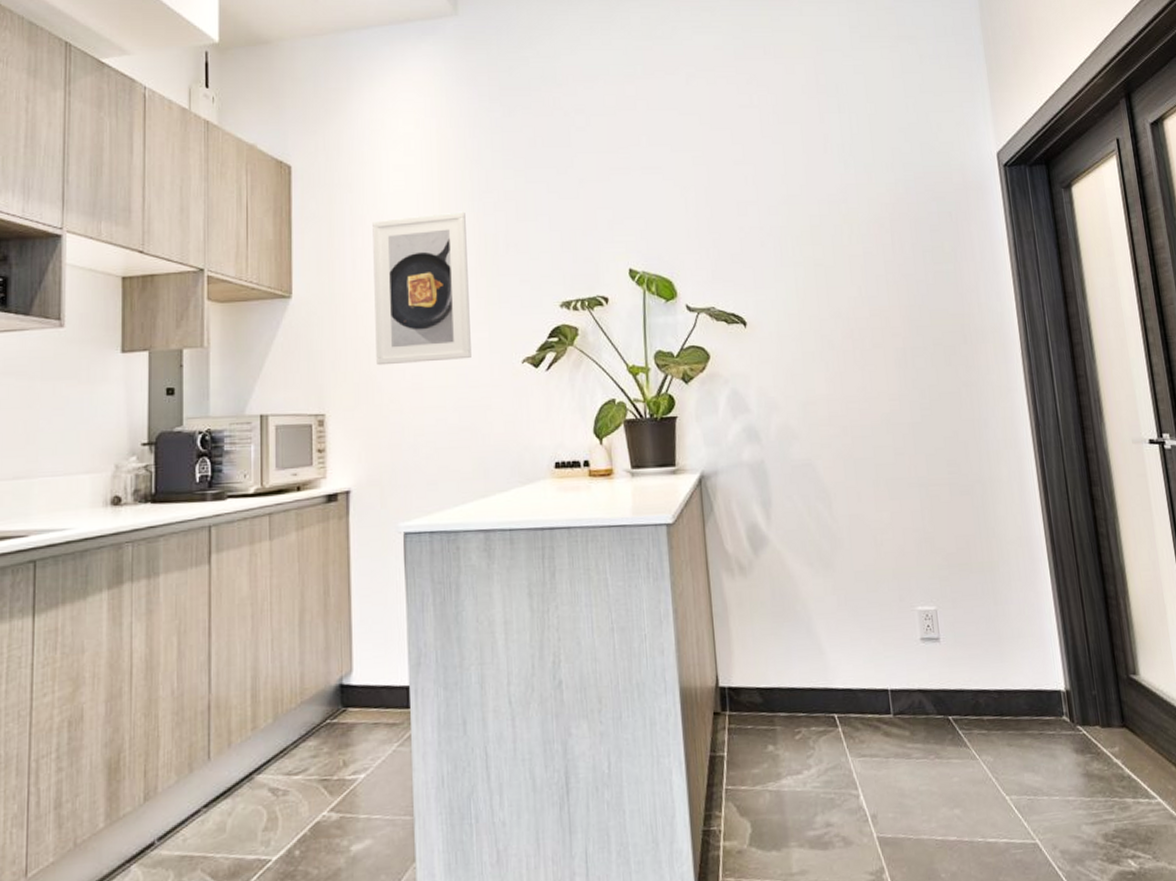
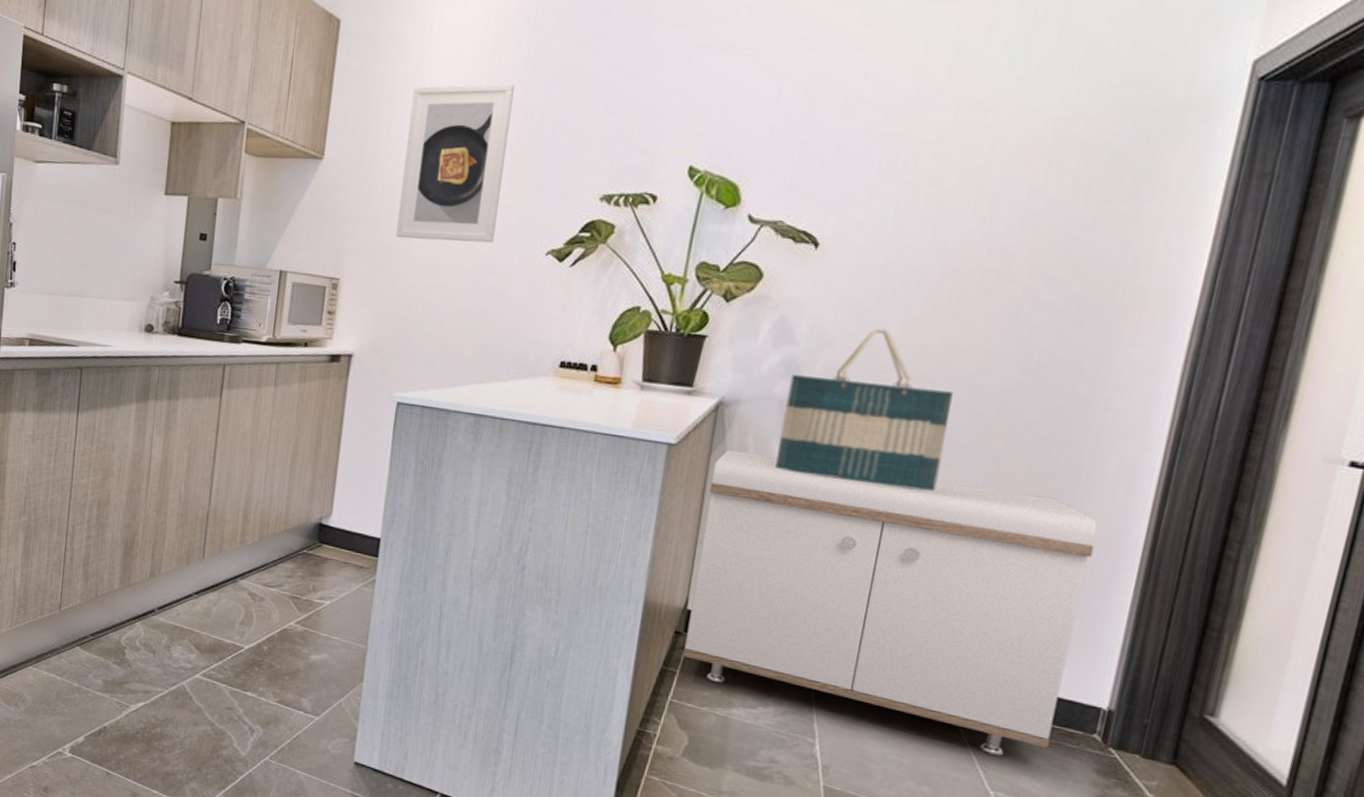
storage bench: none [709,510,1036,760] -> present [683,450,1098,756]
tote bag: none [753,387,889,530] -> present [775,328,953,491]

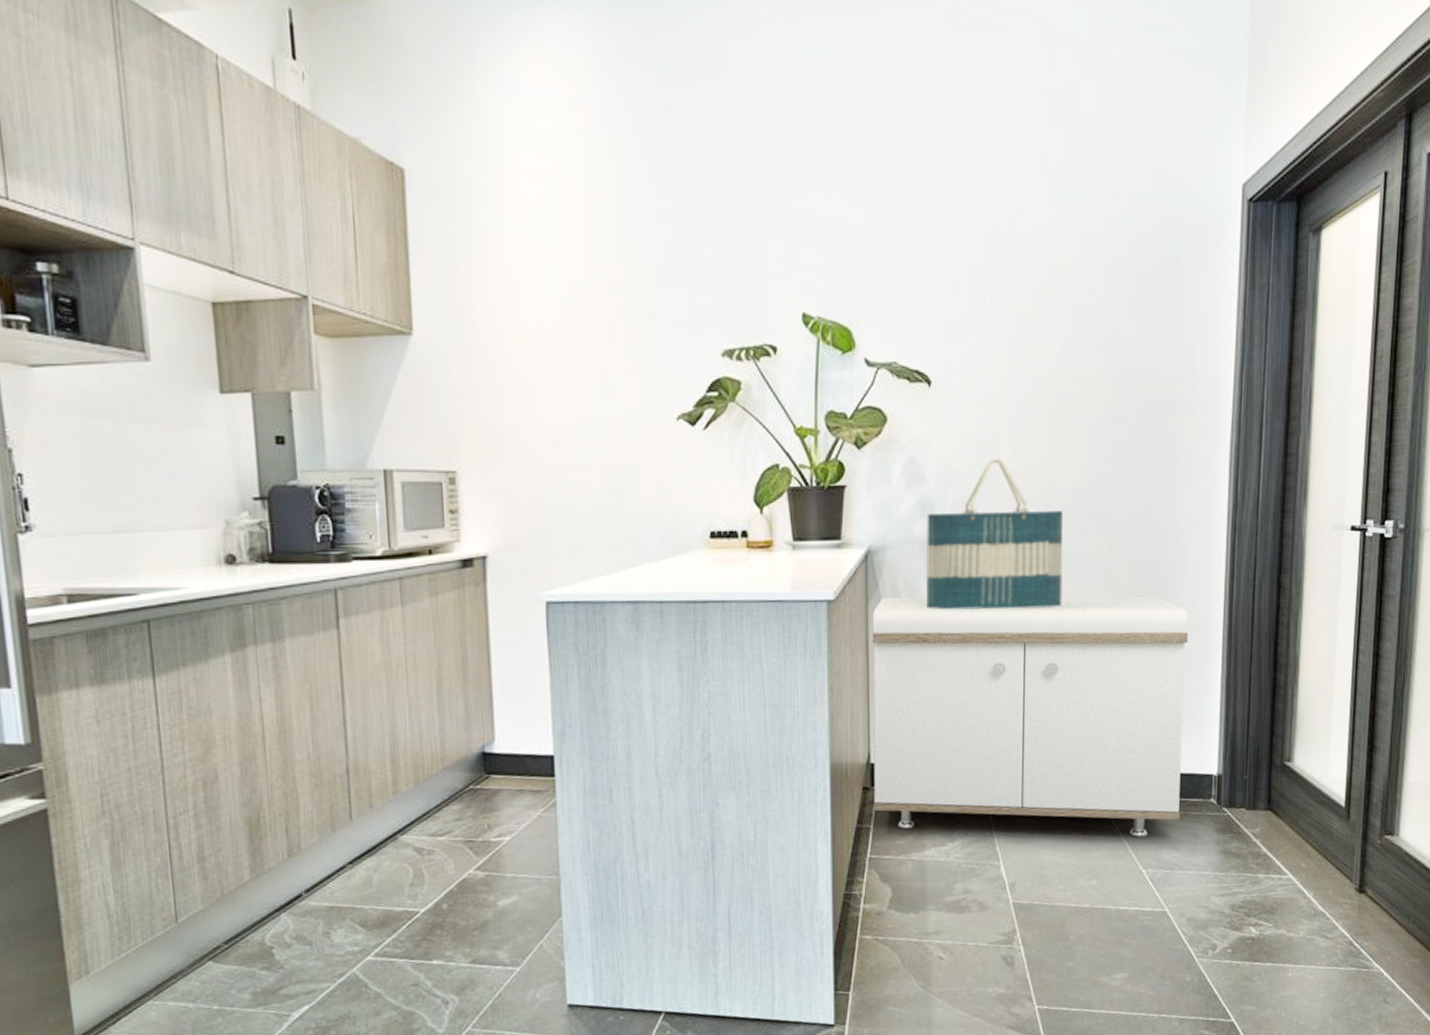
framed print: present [396,83,515,243] -> none [504,235,620,418]

